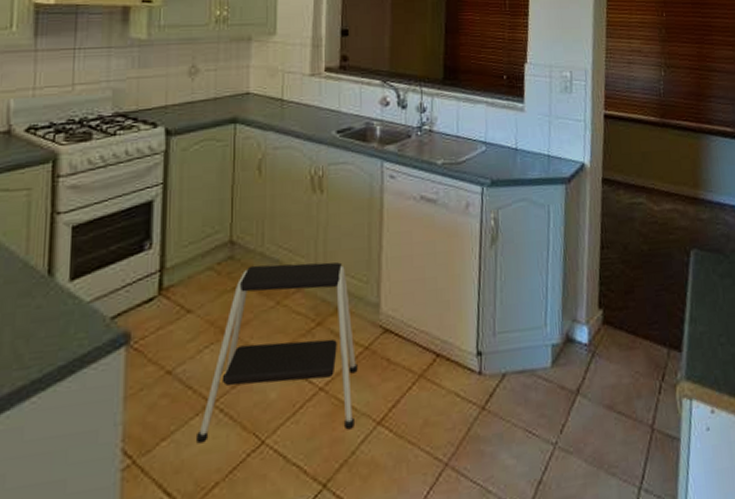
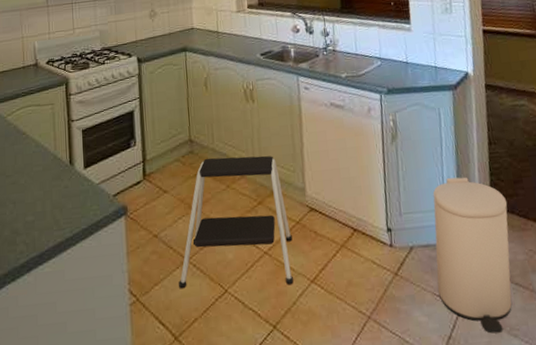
pedal bin: none [531,287,616,474] -> present [432,176,512,334]

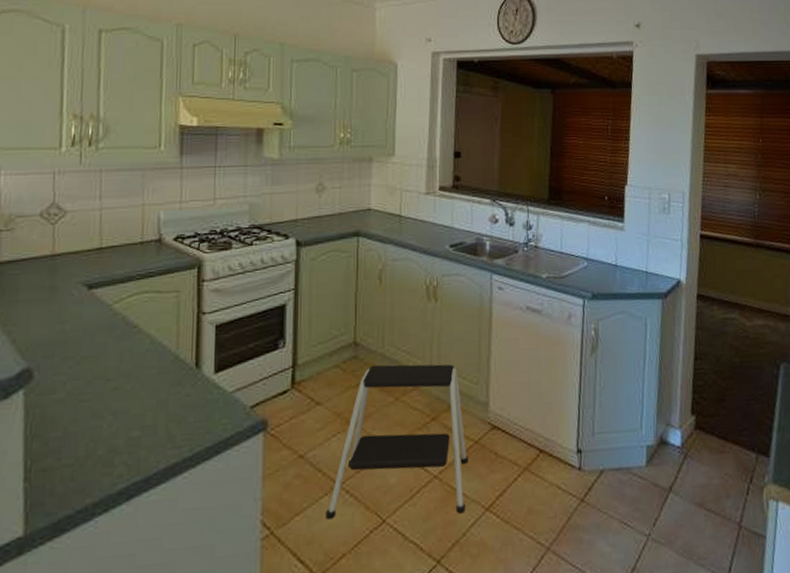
pedal bin: present [432,176,512,334] -> none [626,394,708,564]

